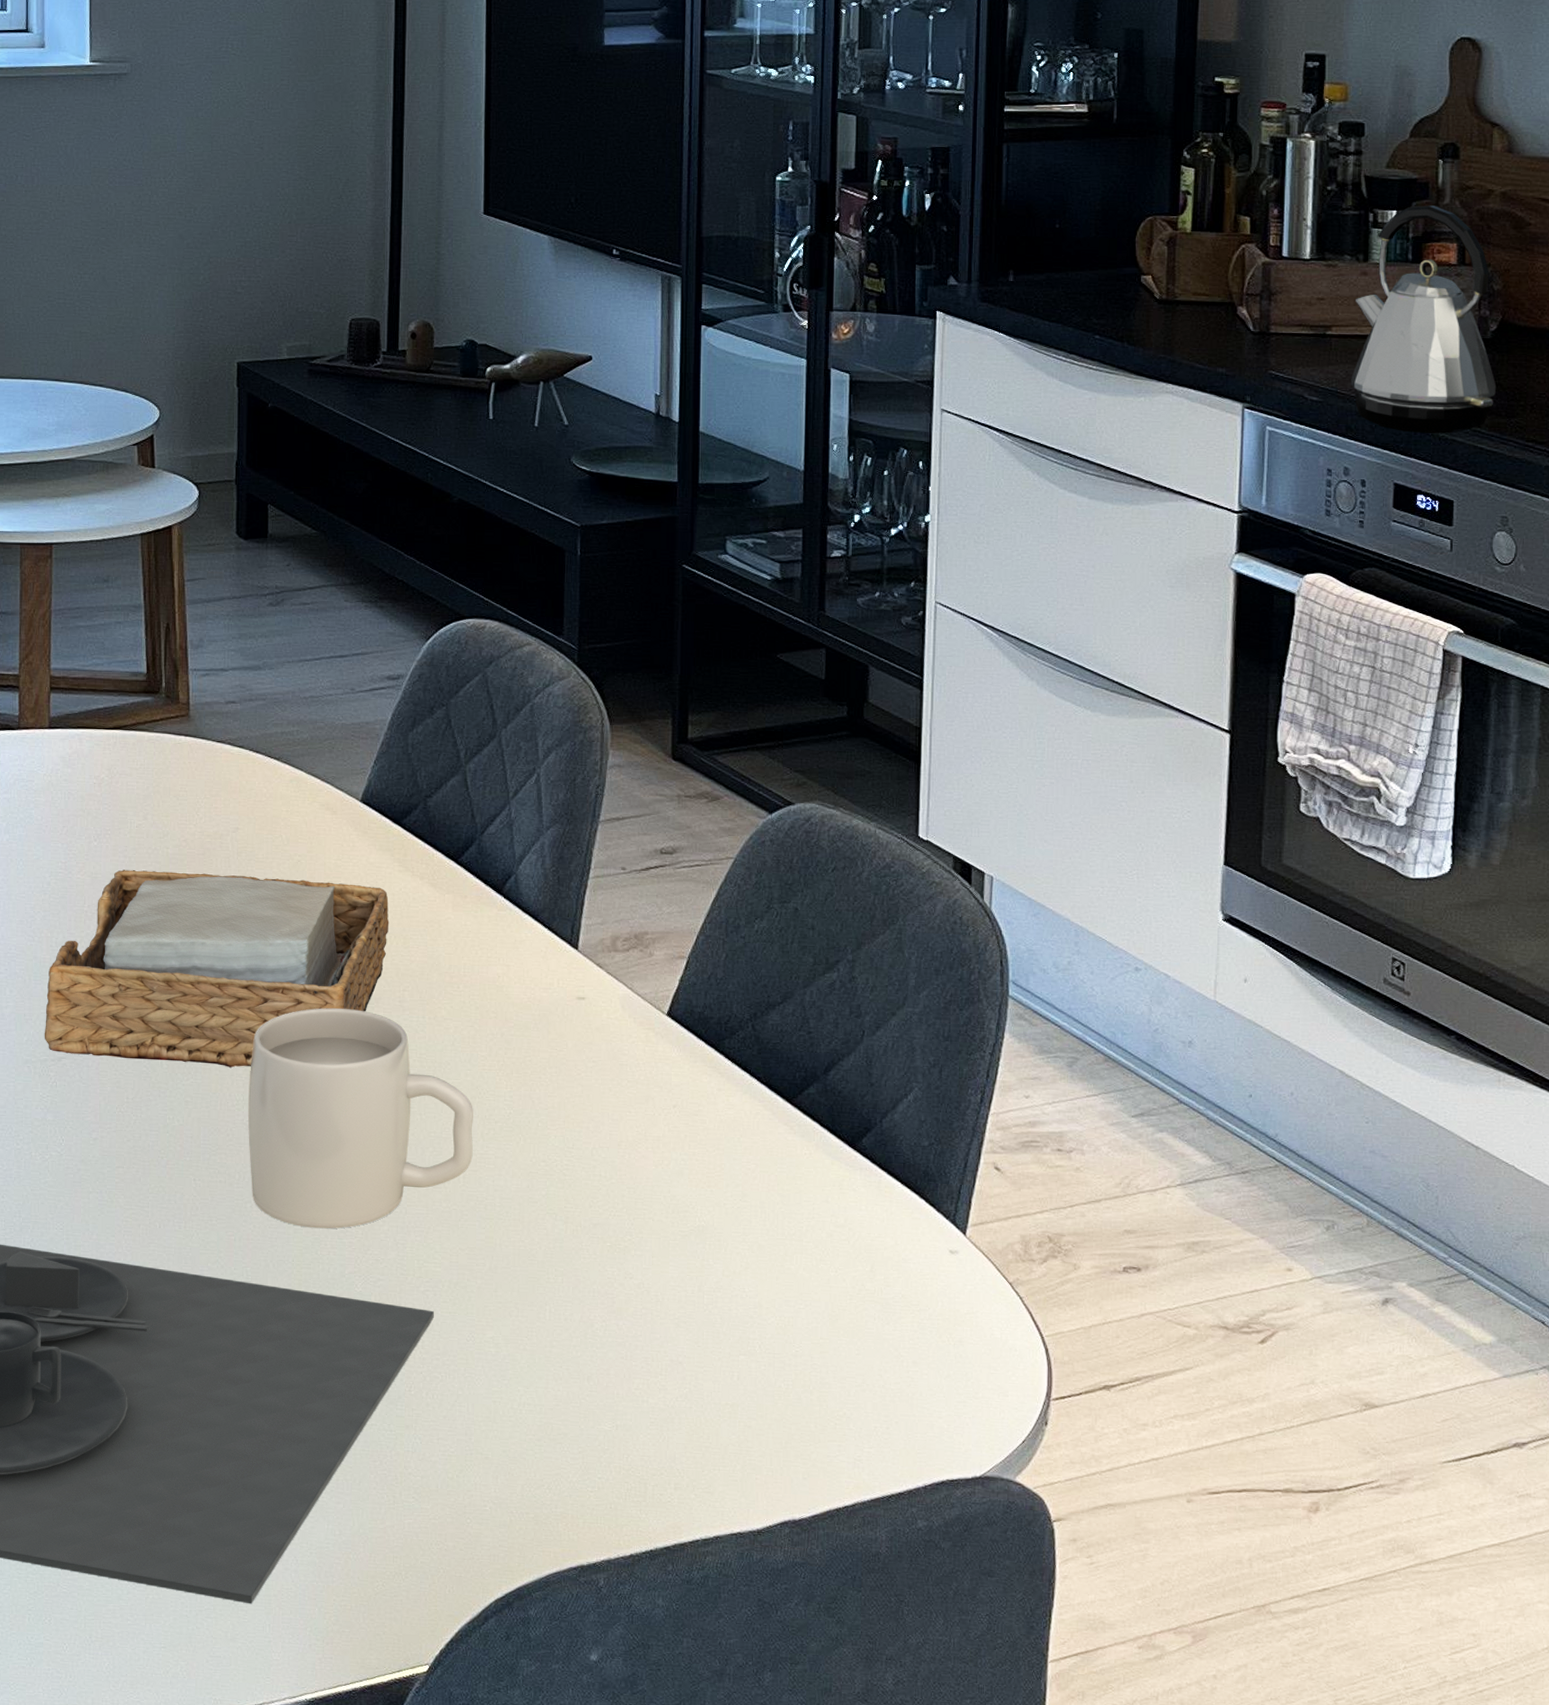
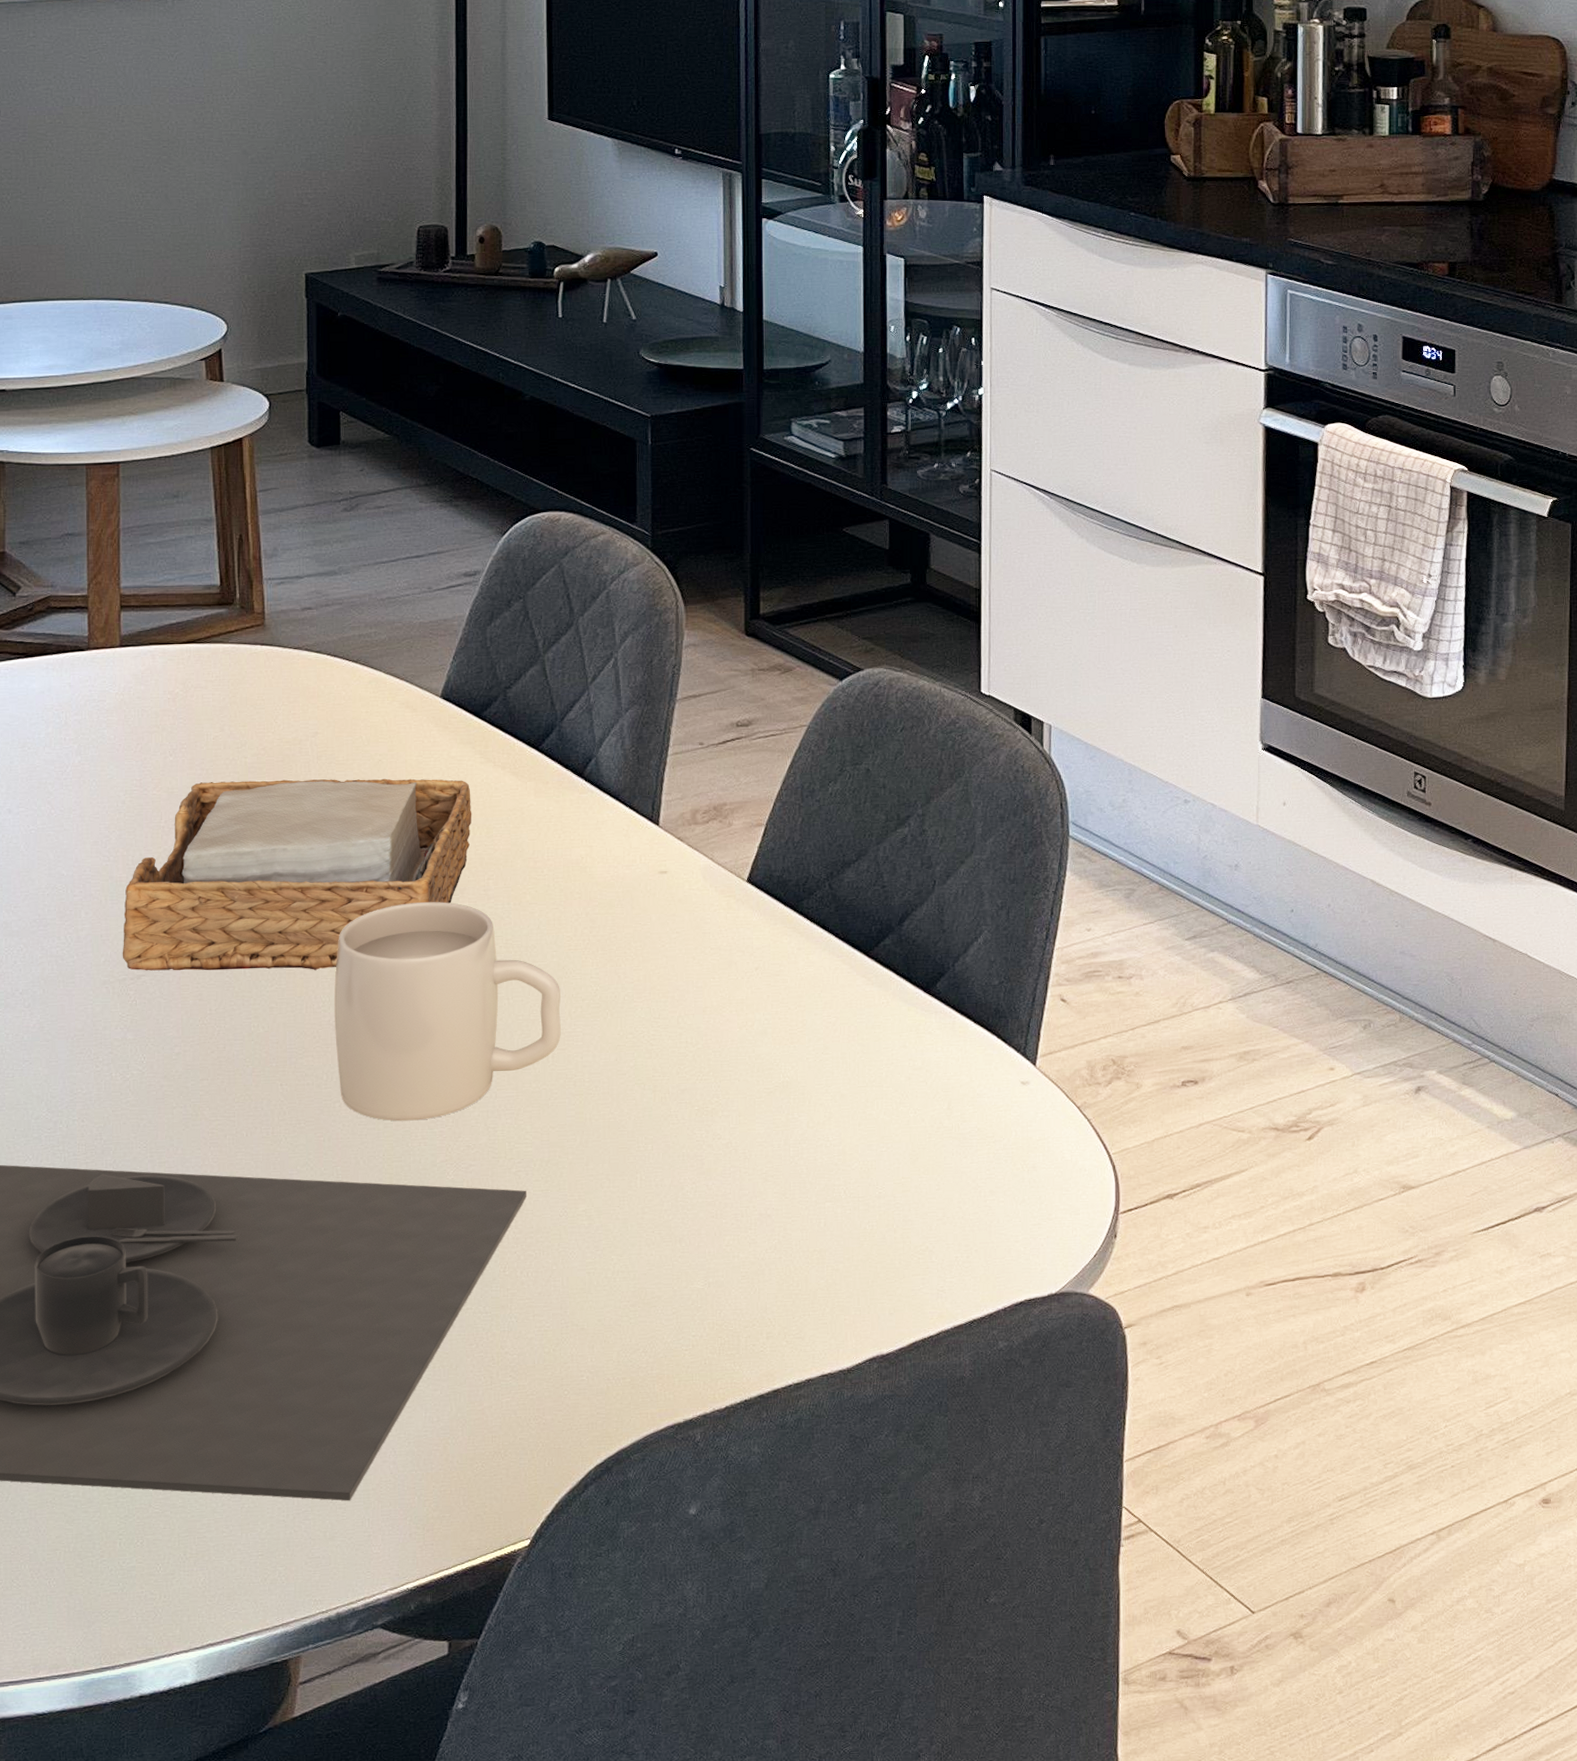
kettle: present [1351,205,1497,434] -> none [1361,81,1490,290]

